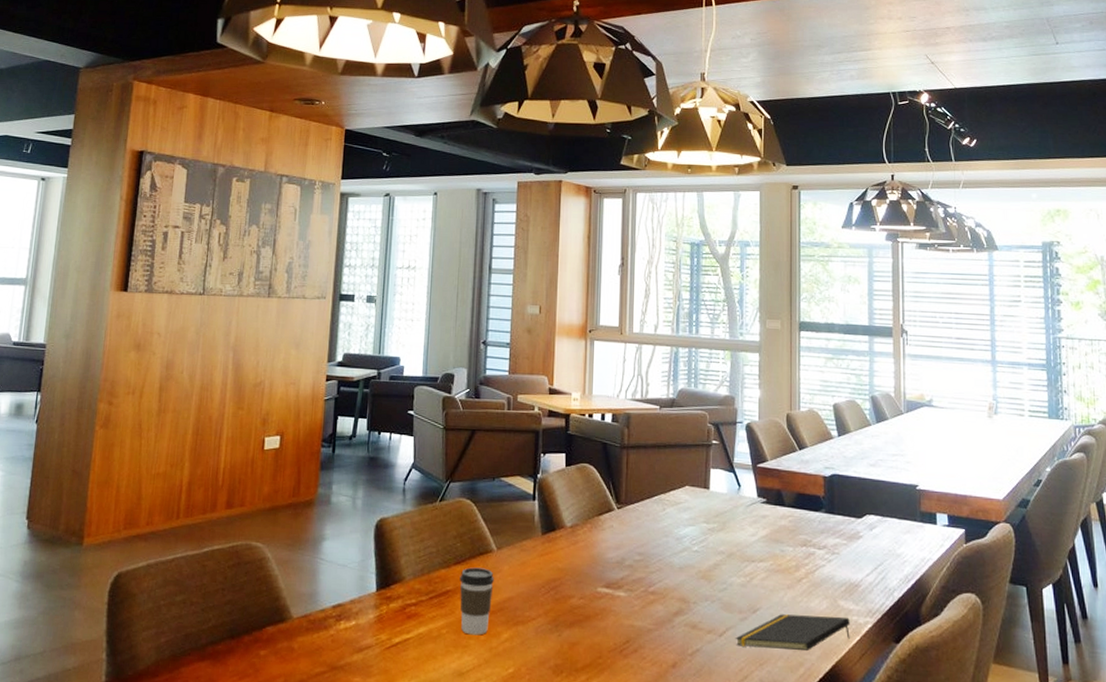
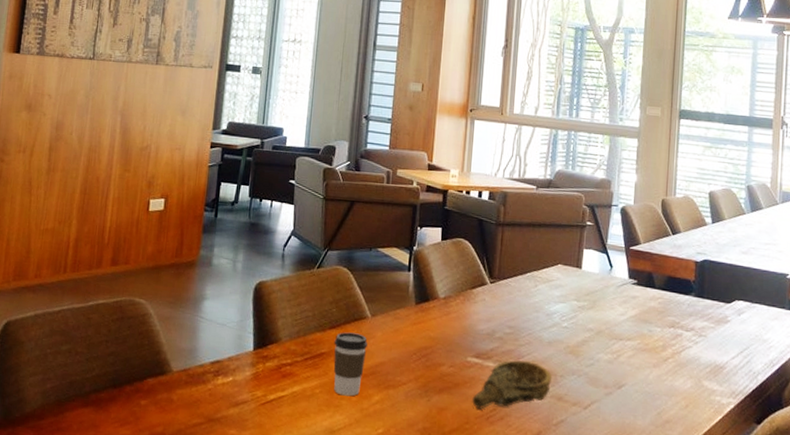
decorative bowl: none [604,588,685,642] -> present [472,360,553,410]
notepad: present [735,614,850,650] -> none [599,391,713,427]

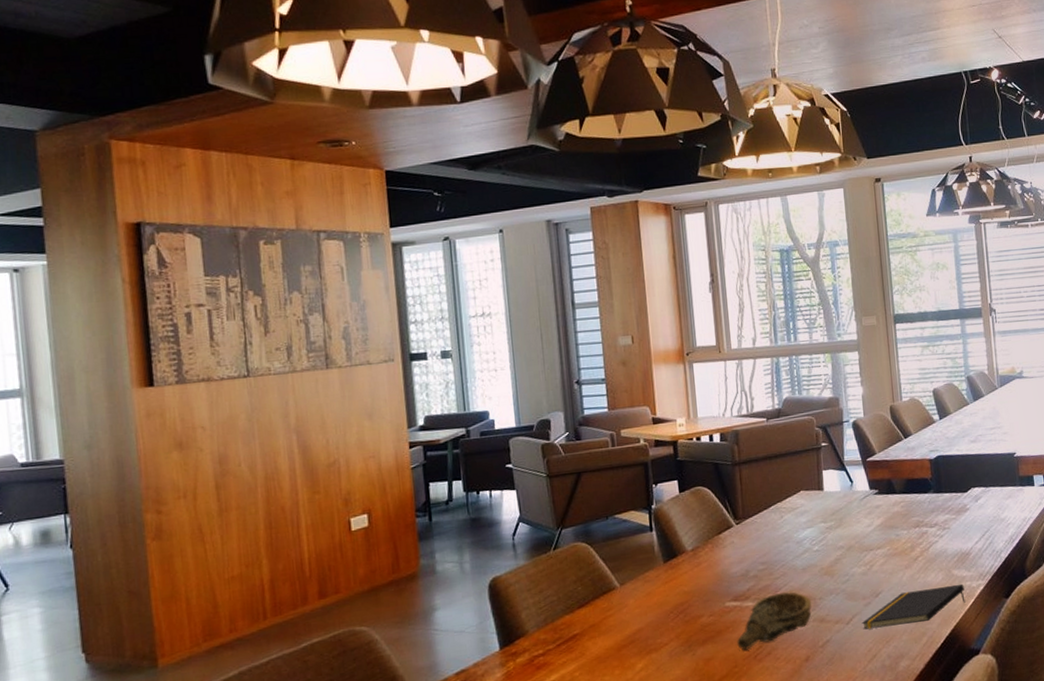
coffee cup: present [333,332,367,397] -> none [585,606,622,672]
notepad: none [599,391,713,427] -> present [861,583,965,630]

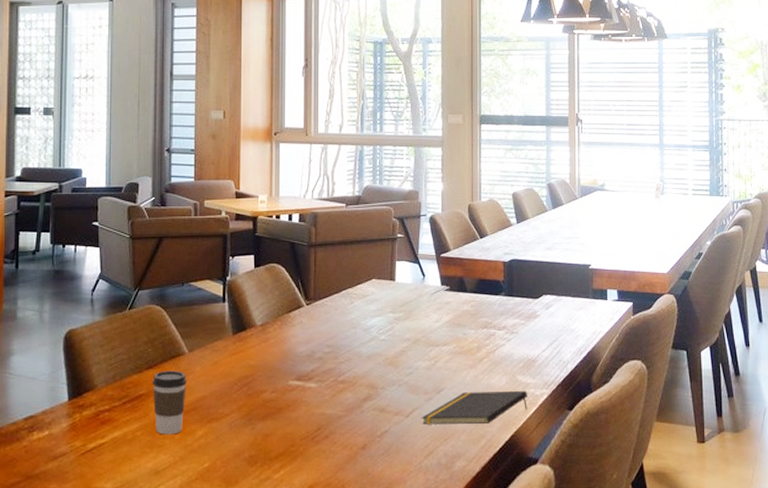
coffee cup: none [585,606,622,672] -> present [152,370,187,435]
decorative bowl: present [737,591,812,650] -> none [296,378,374,431]

